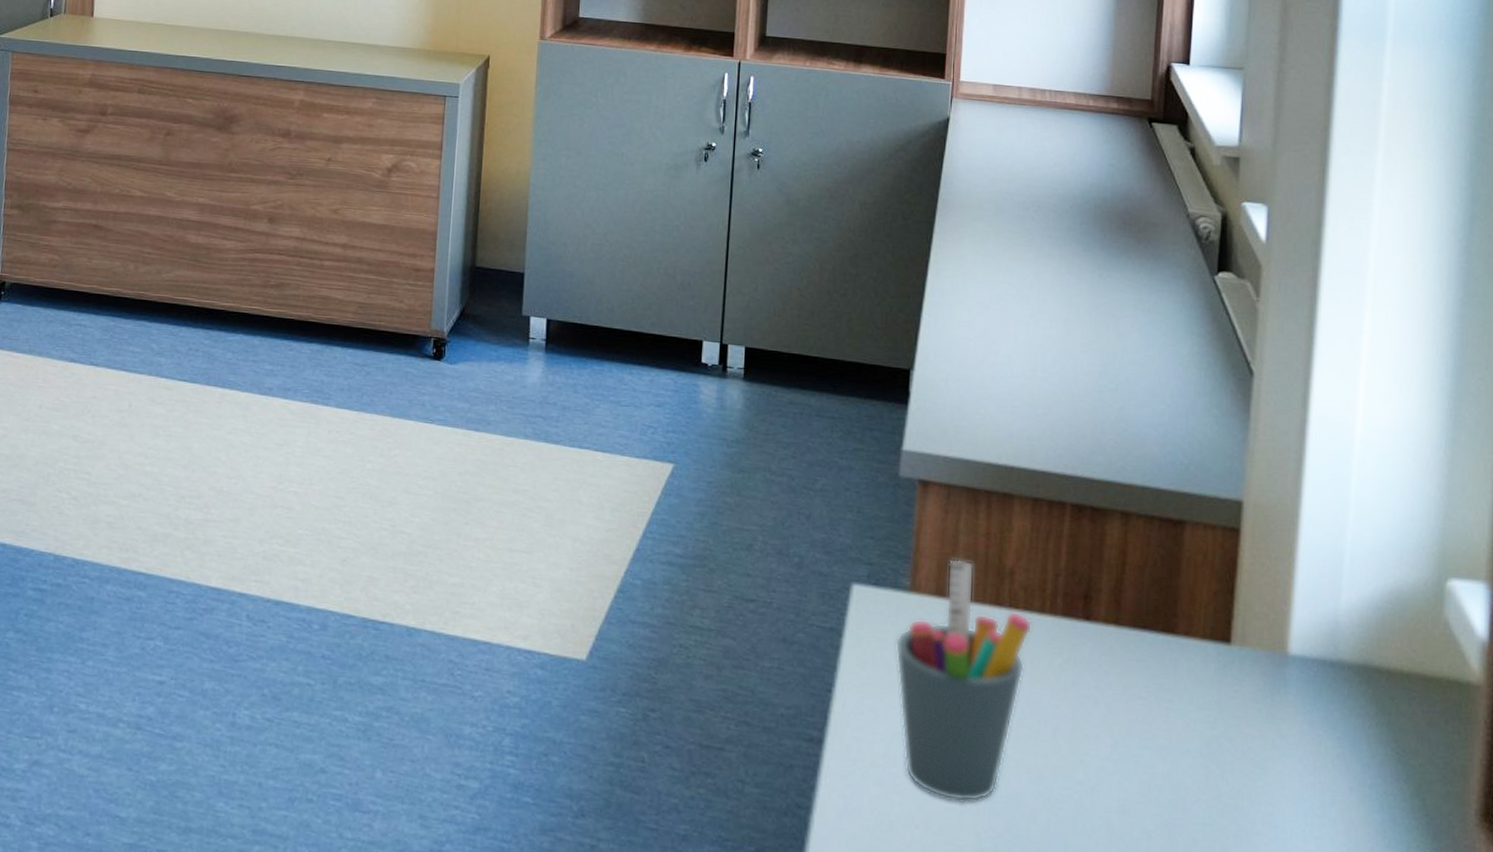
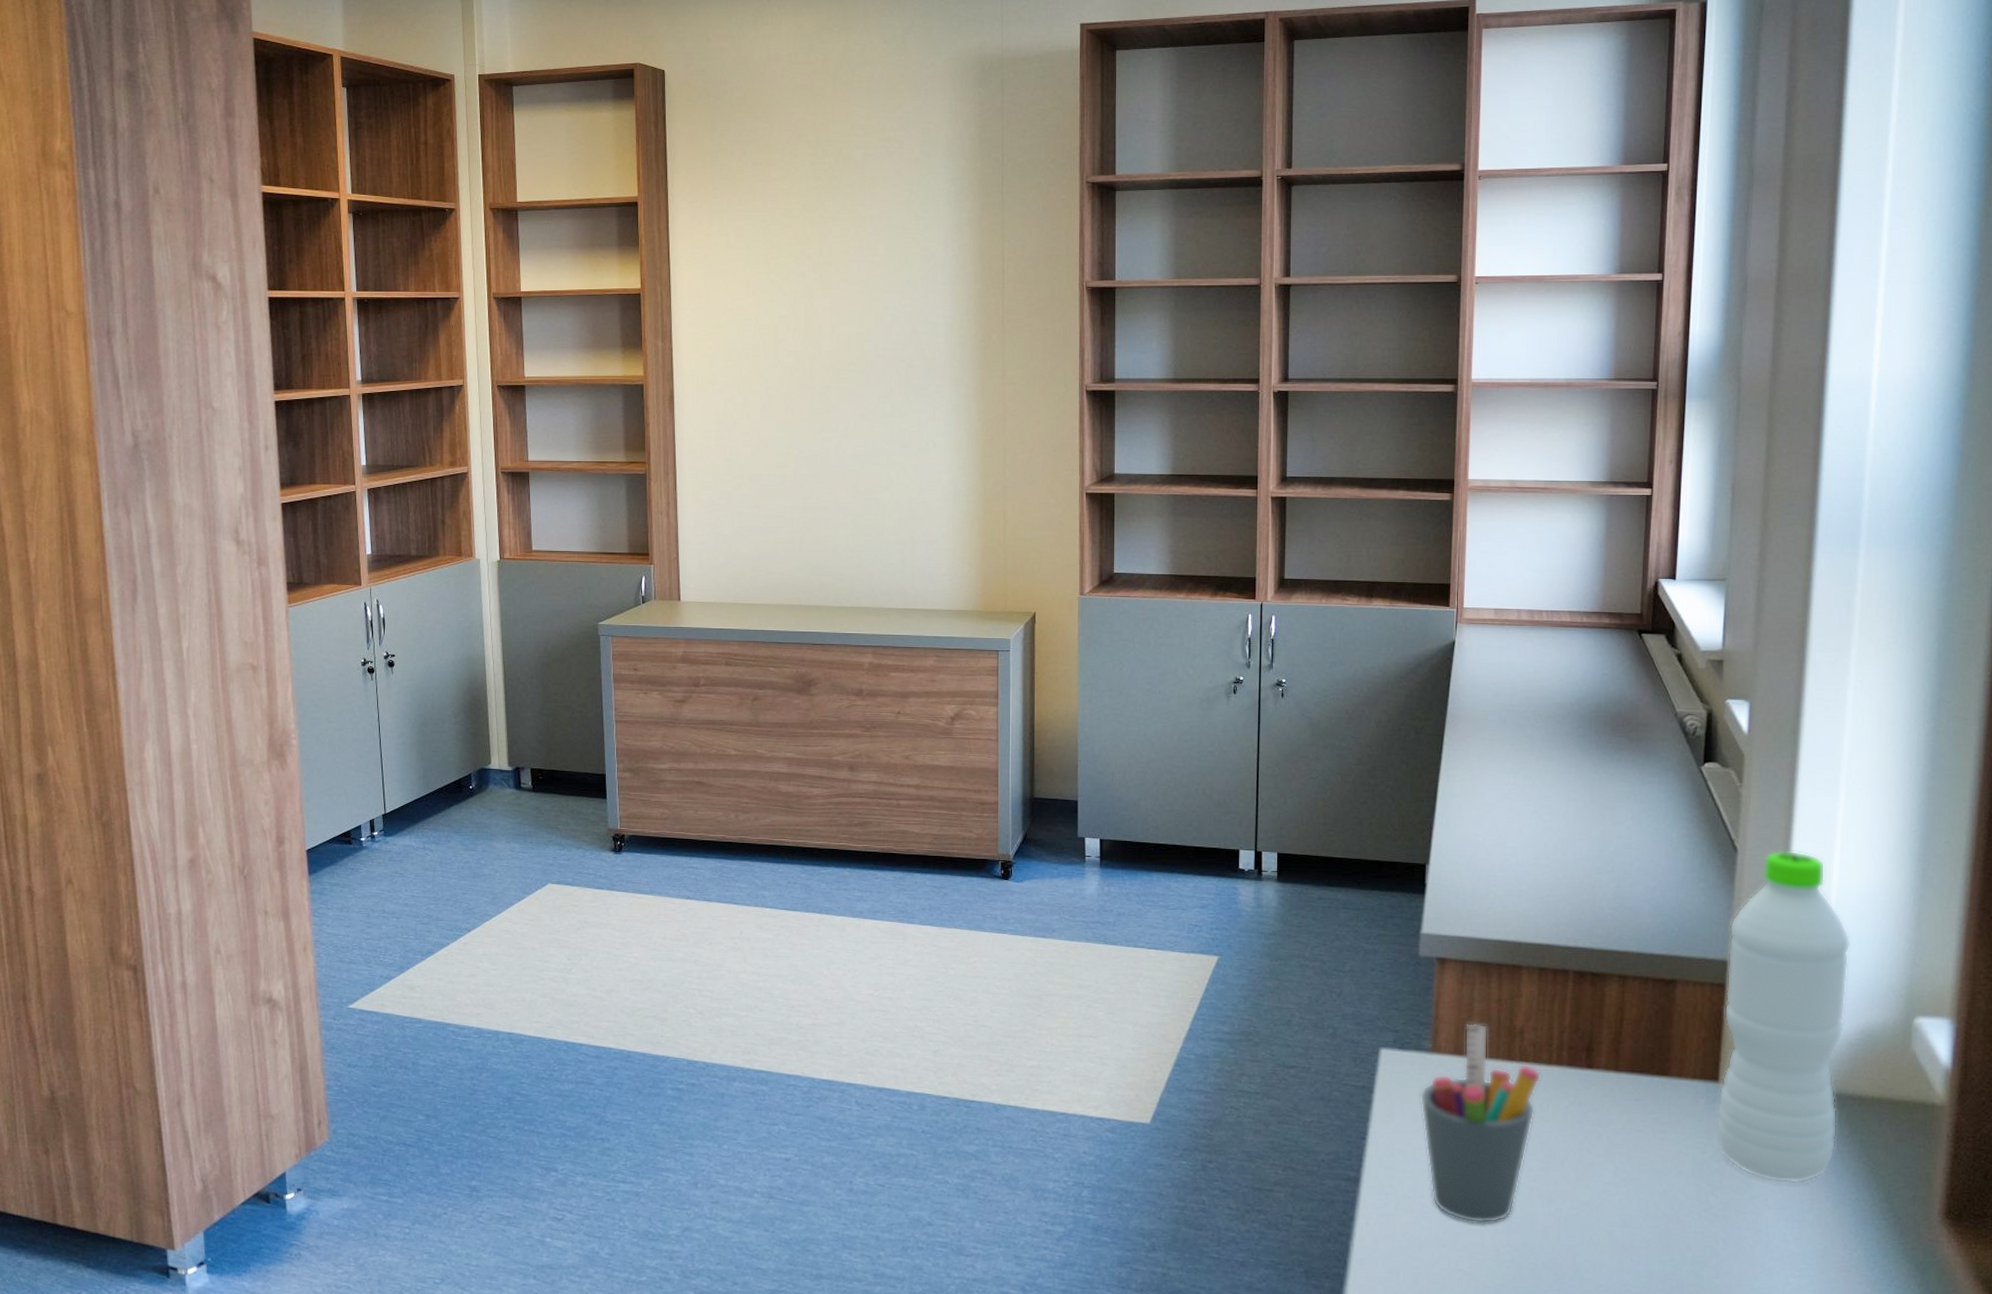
water bottle: none [1227,376,1377,771] -> present [1716,850,1851,1184]

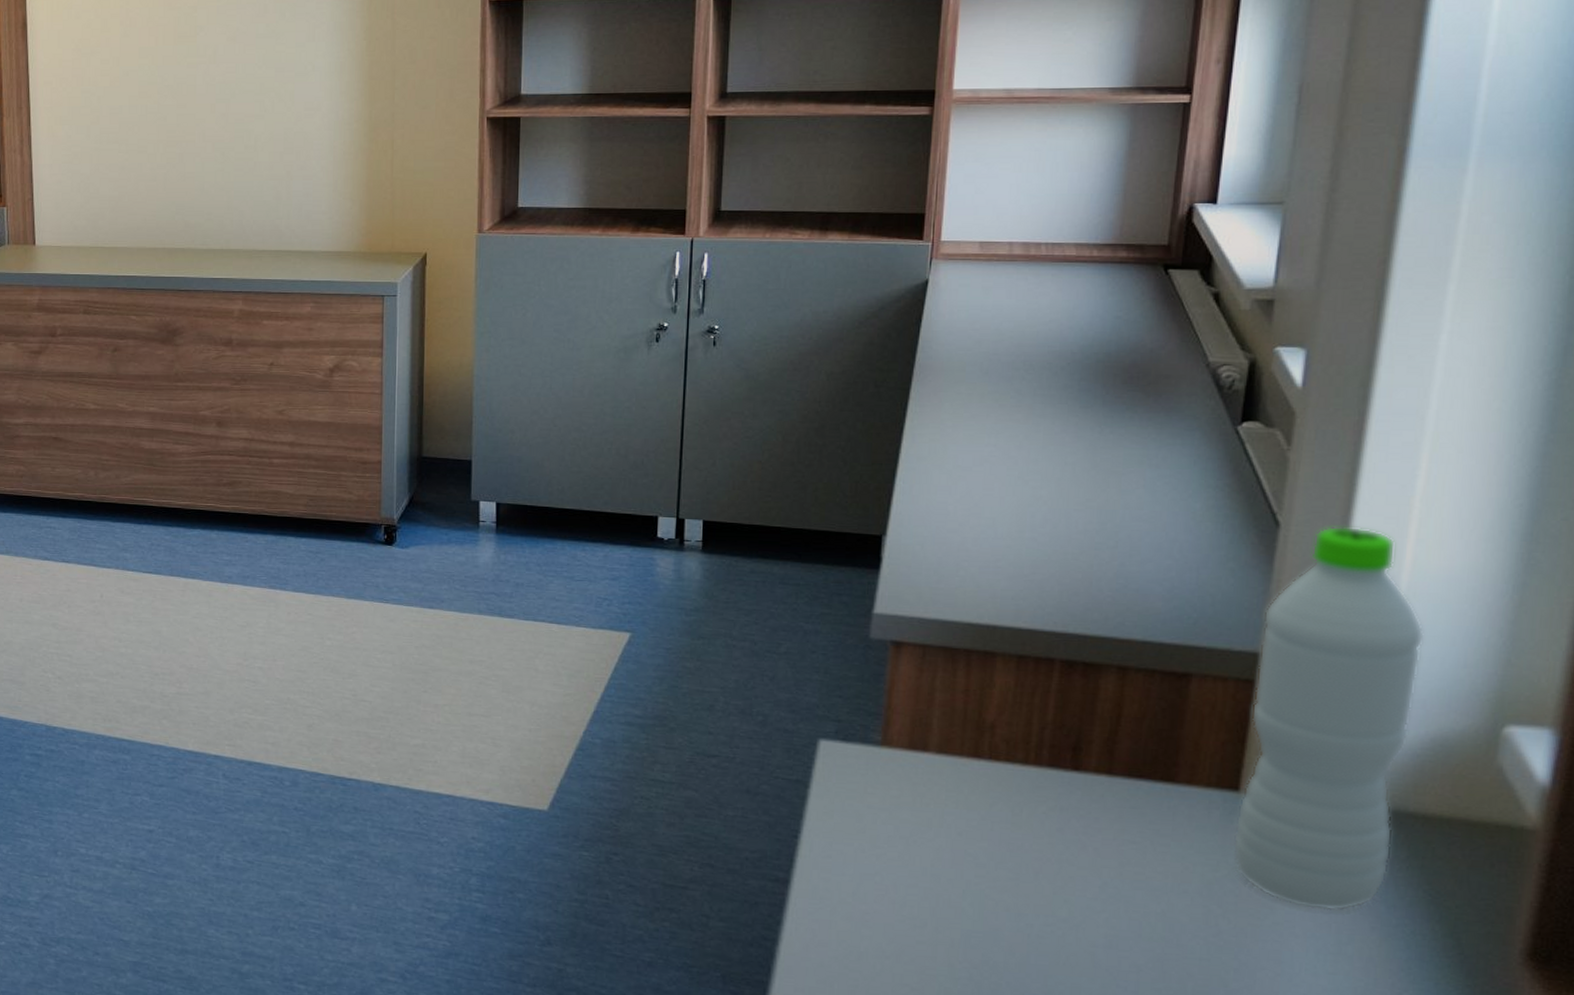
pen holder: present [1420,1022,1541,1224] -> none [865,714,1015,937]

